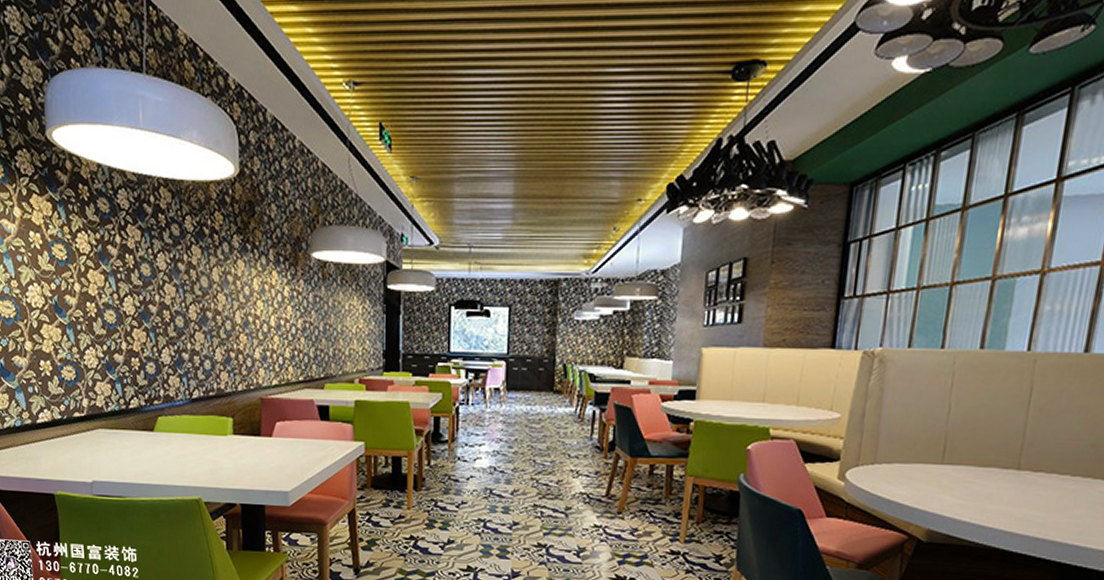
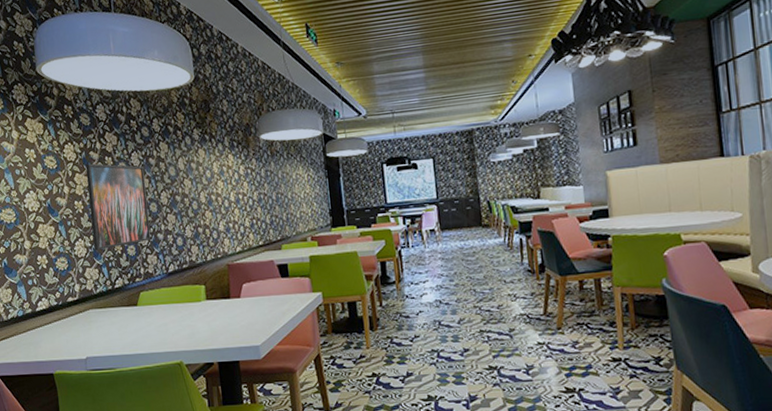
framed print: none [101,259,174,364] -> present [85,163,151,251]

